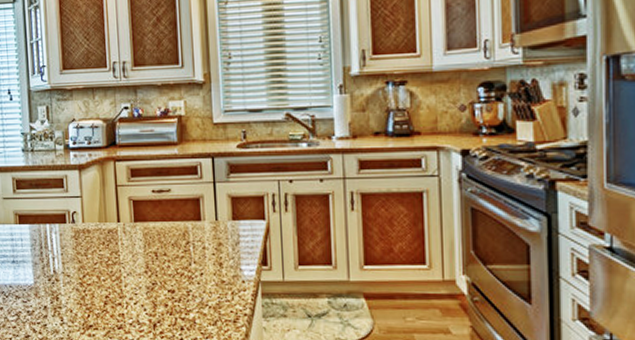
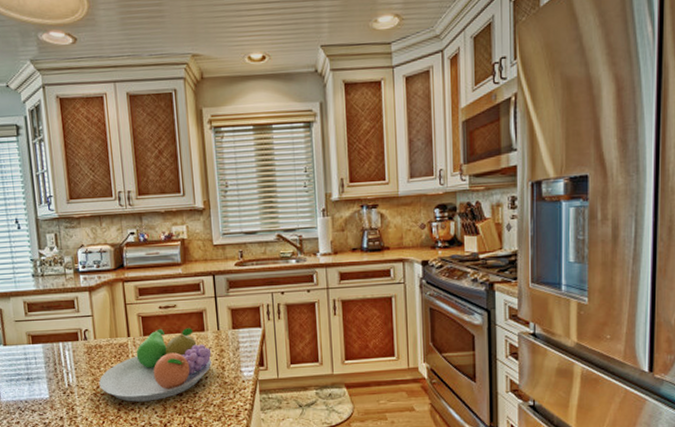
fruit bowl: none [86,214,208,297] -> present [99,328,212,402]

